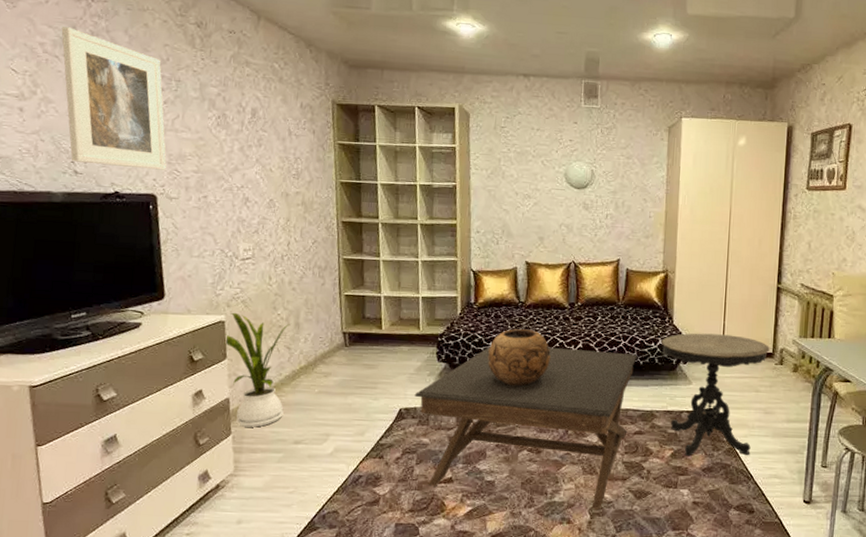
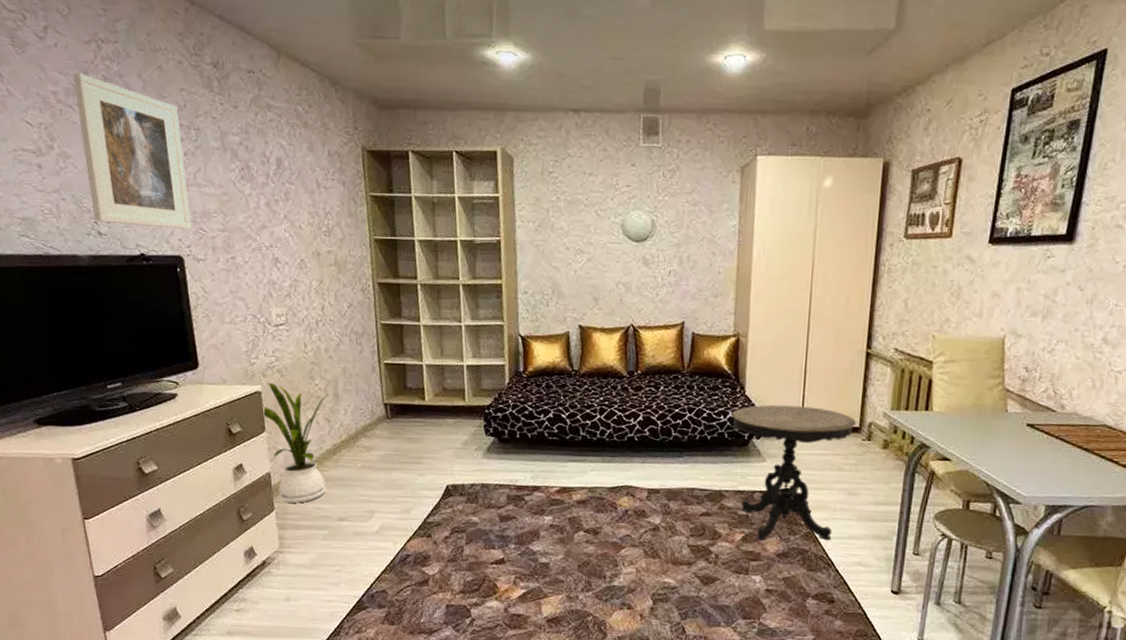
coffee table: present [414,347,637,510] -> none [462,420,704,595]
decorative bowl: present [488,329,550,386] -> none [539,400,608,463]

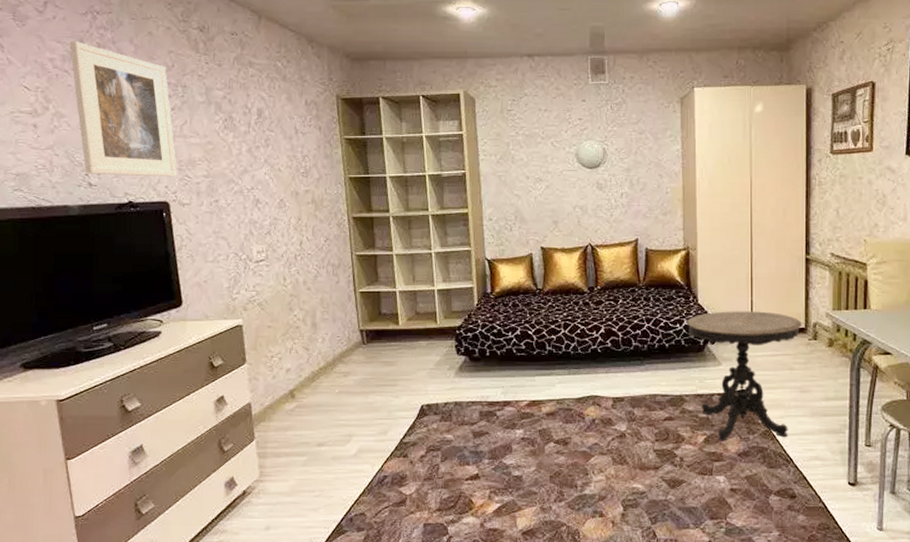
house plant: present [262,382,329,503] -> none [243,316,308,431]

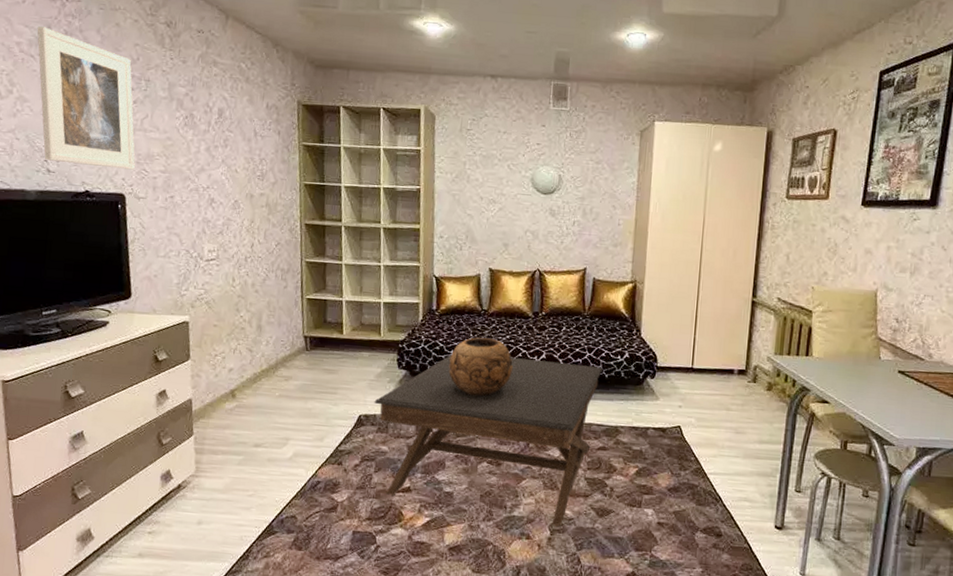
coffee table: none [435,334,662,501] -> present [374,355,602,526]
decorative bowl: none [508,317,572,376] -> present [448,337,513,396]
side table: present [687,311,803,441] -> none [628,346,743,477]

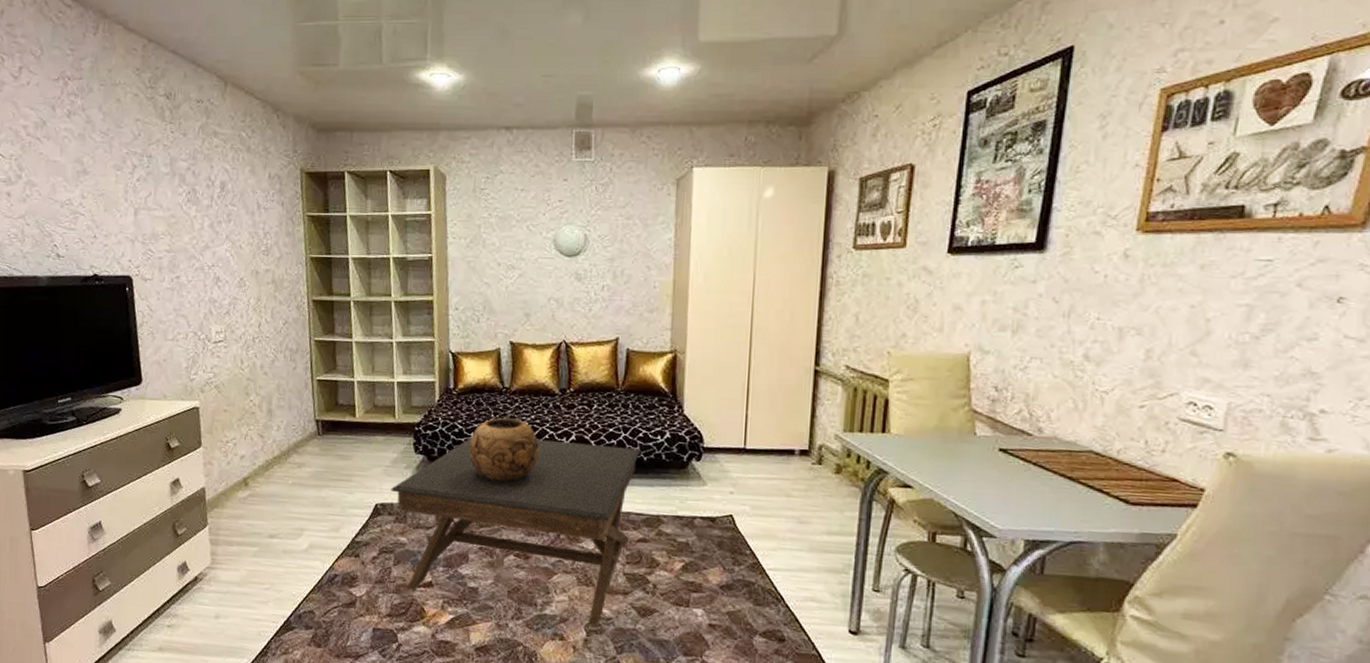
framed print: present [37,26,135,170] -> none [42,108,141,251]

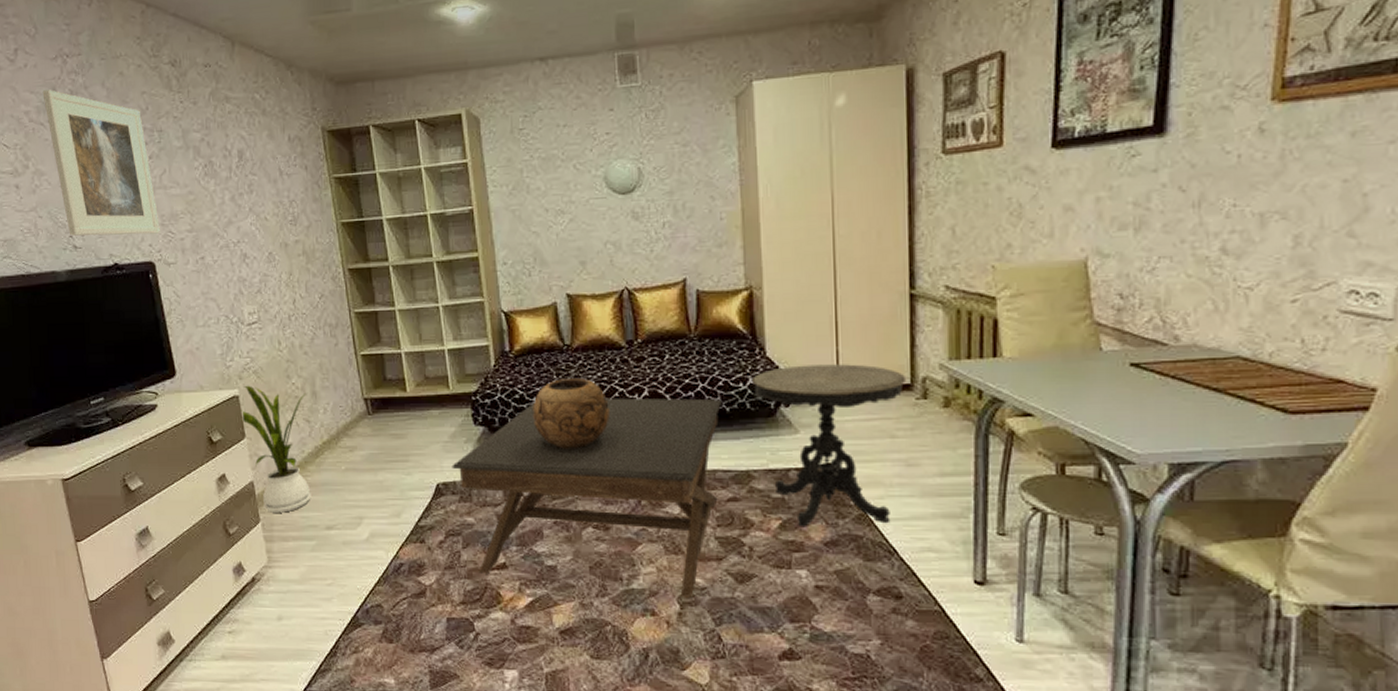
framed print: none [42,108,141,251] -> present [42,90,160,236]
house plant: none [199,398,263,519] -> present [240,385,311,513]
side table: none [669,424,806,573] -> present [753,364,907,527]

